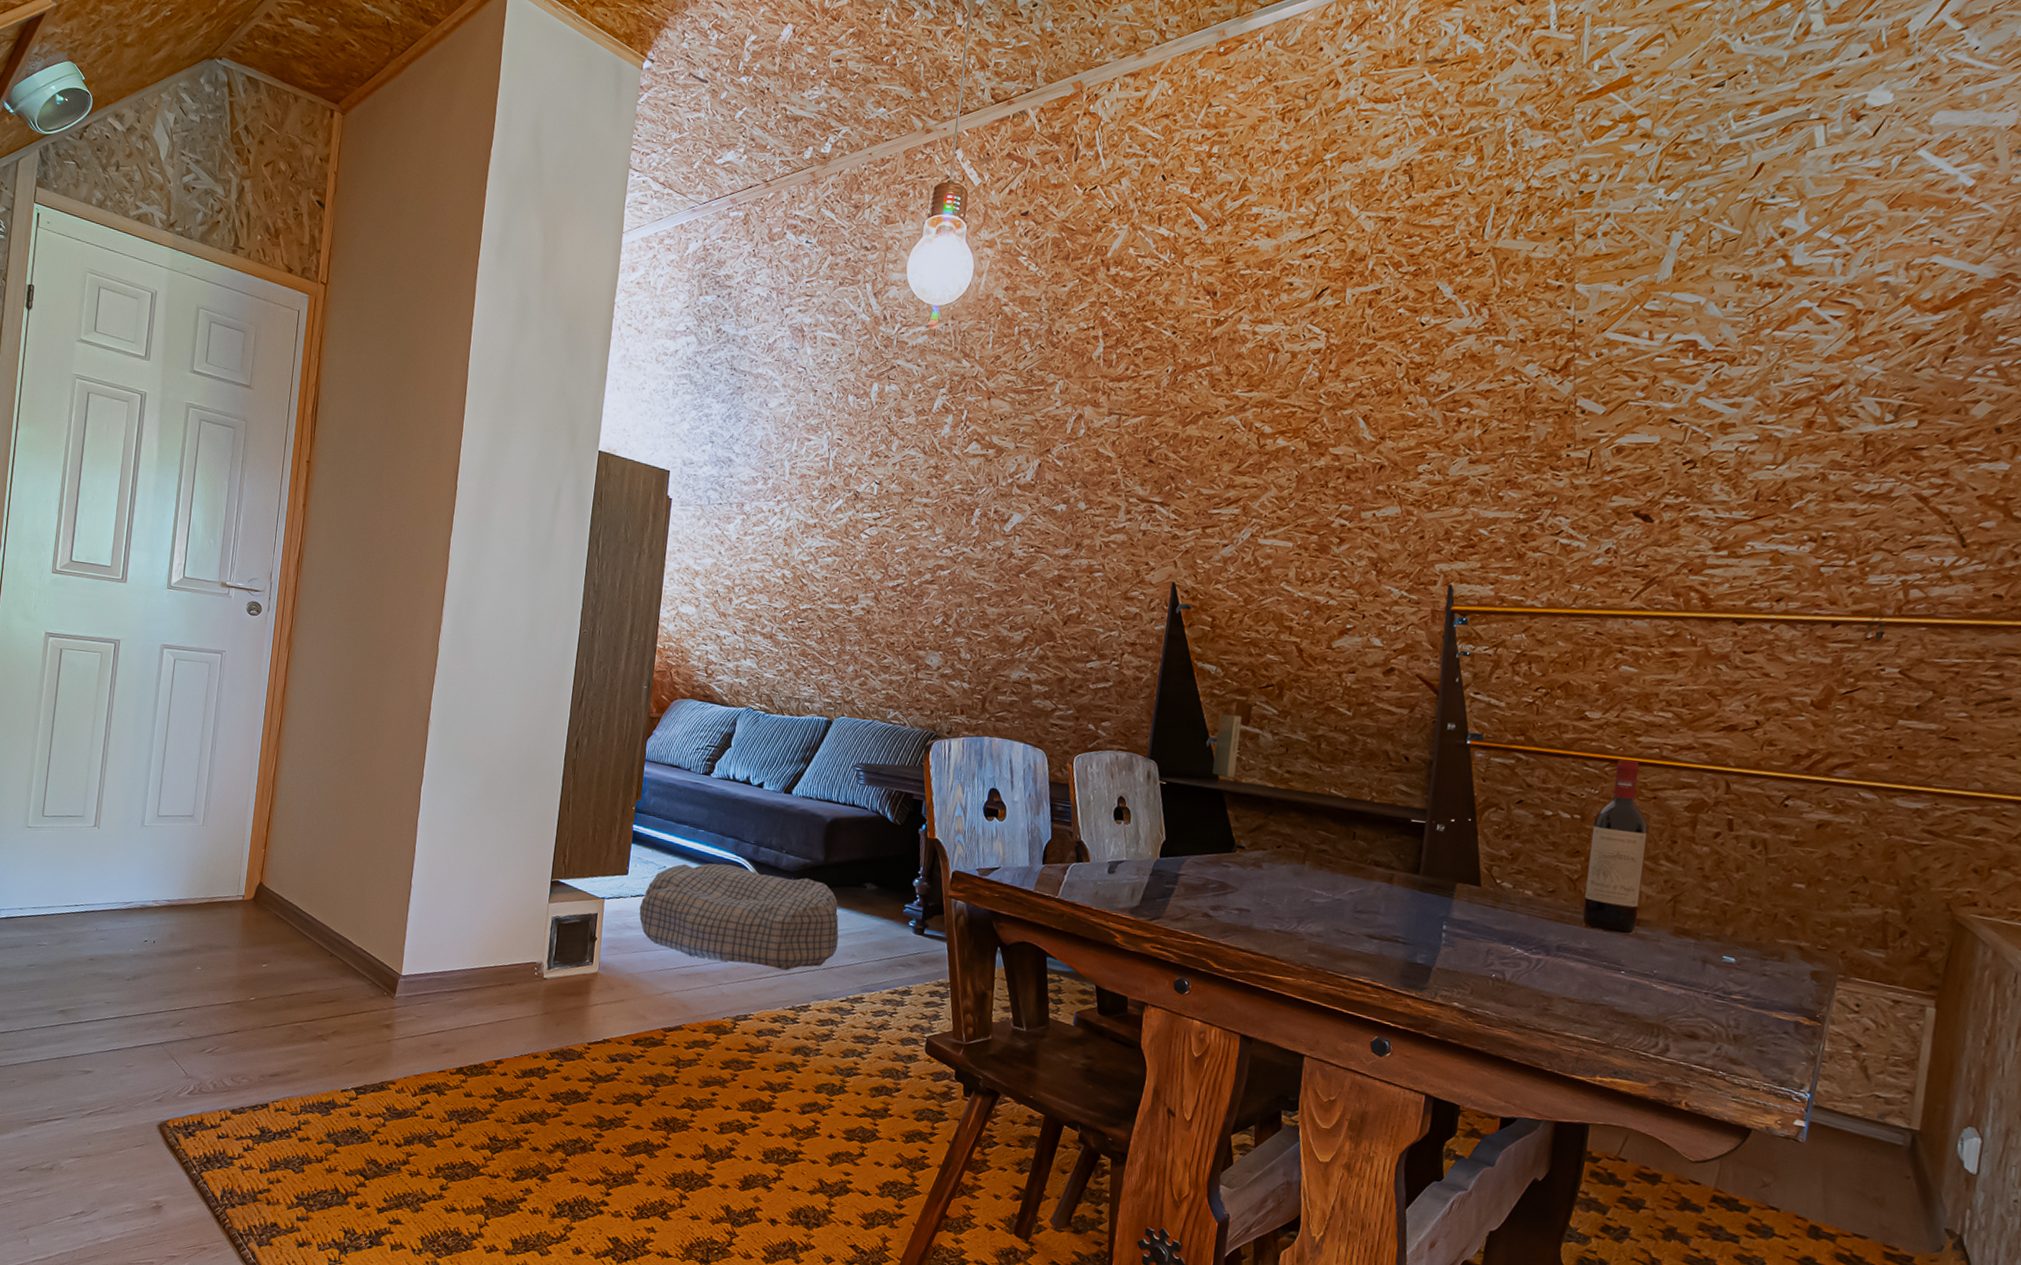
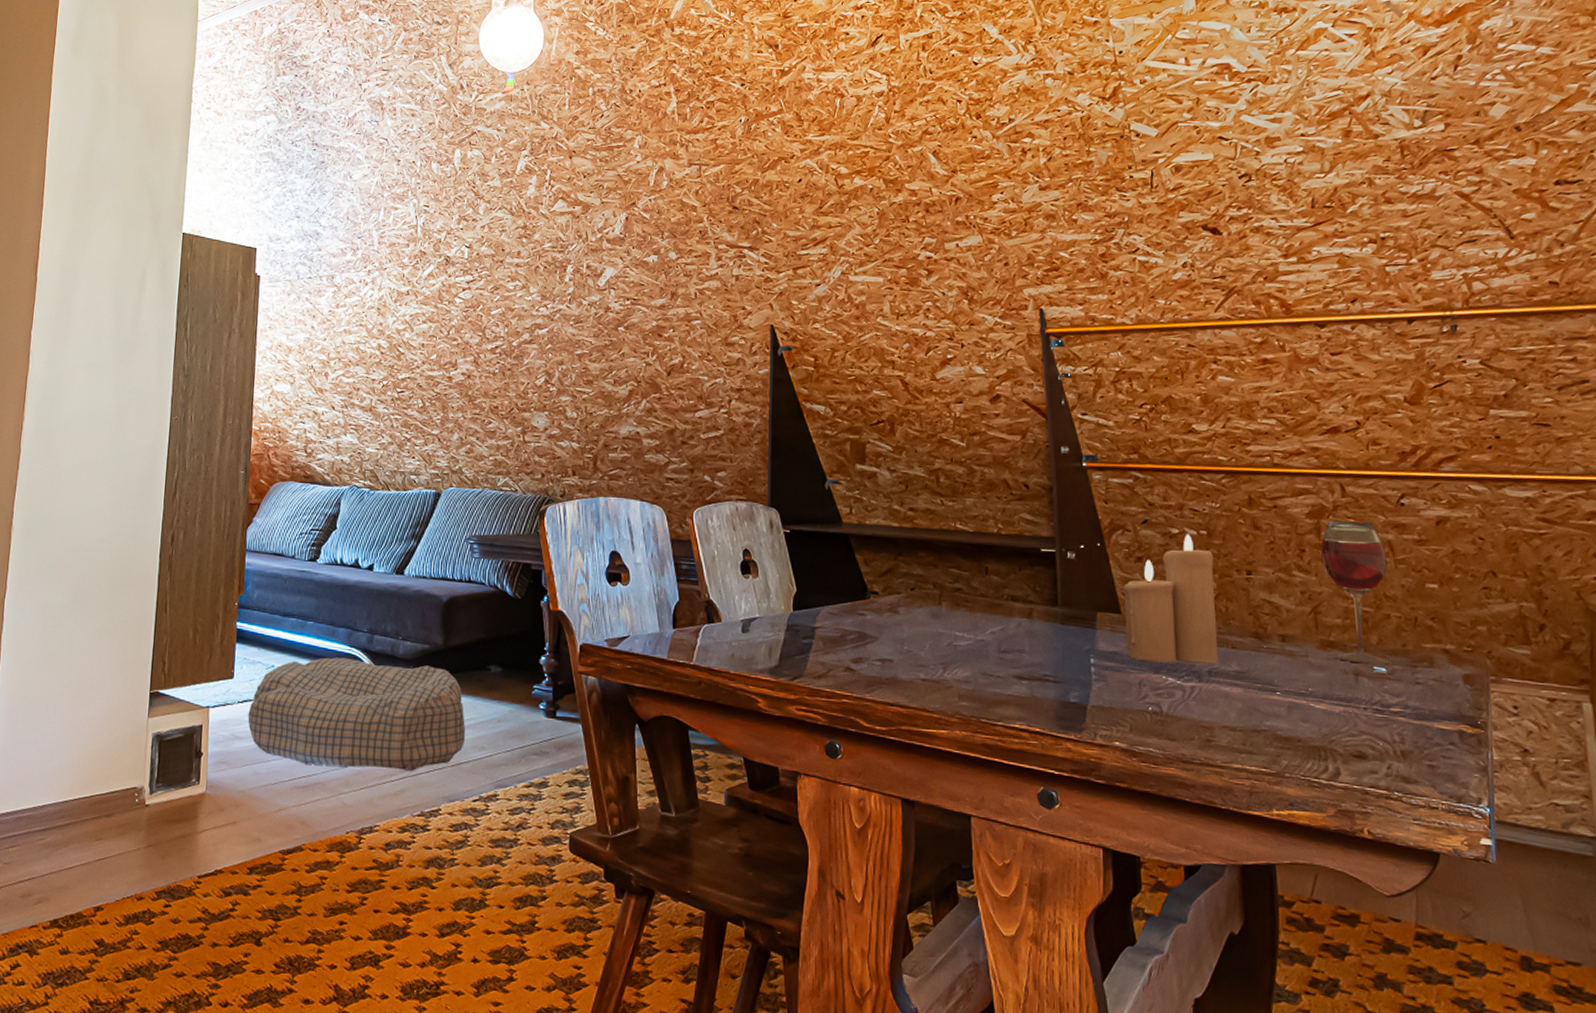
book: present [1213,714,1242,779] -> none [834,454,858,521]
candle: none [1480,816,1583,941] -> present [1123,534,1219,665]
wine bottle: present [1582,760,1649,934] -> none [1220,470,1282,651]
wineglass: none [1686,815,1760,956] -> present [1319,520,1391,665]

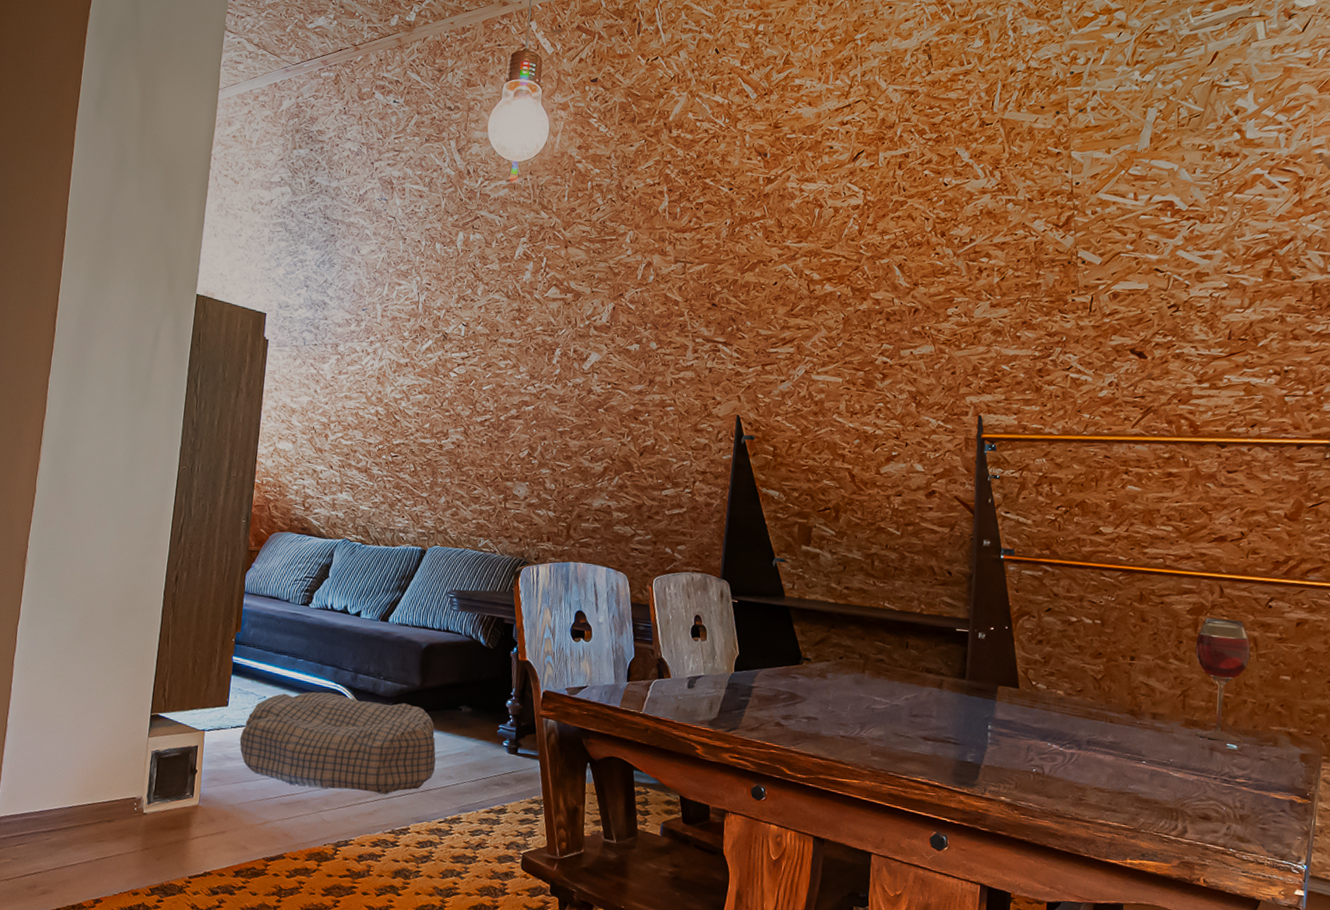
candle: present [1123,534,1219,665] -> none [1020,622,1104,736]

